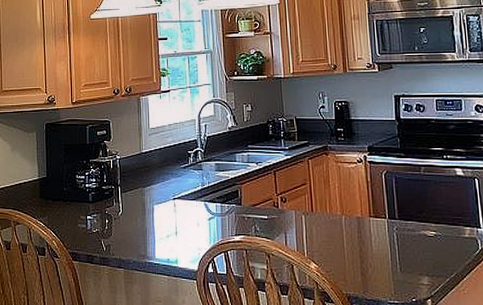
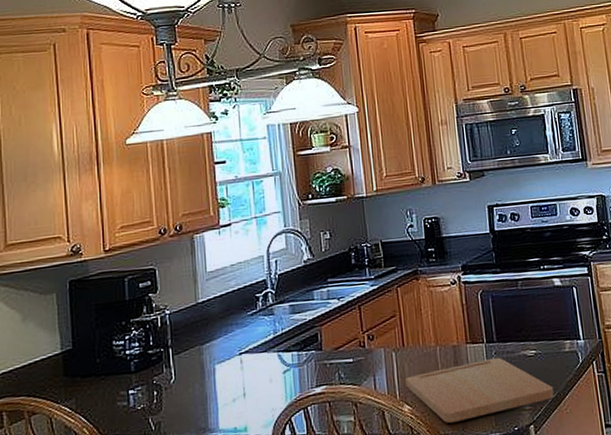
cutting board: none [313,233,453,285] -> present [405,357,555,423]

